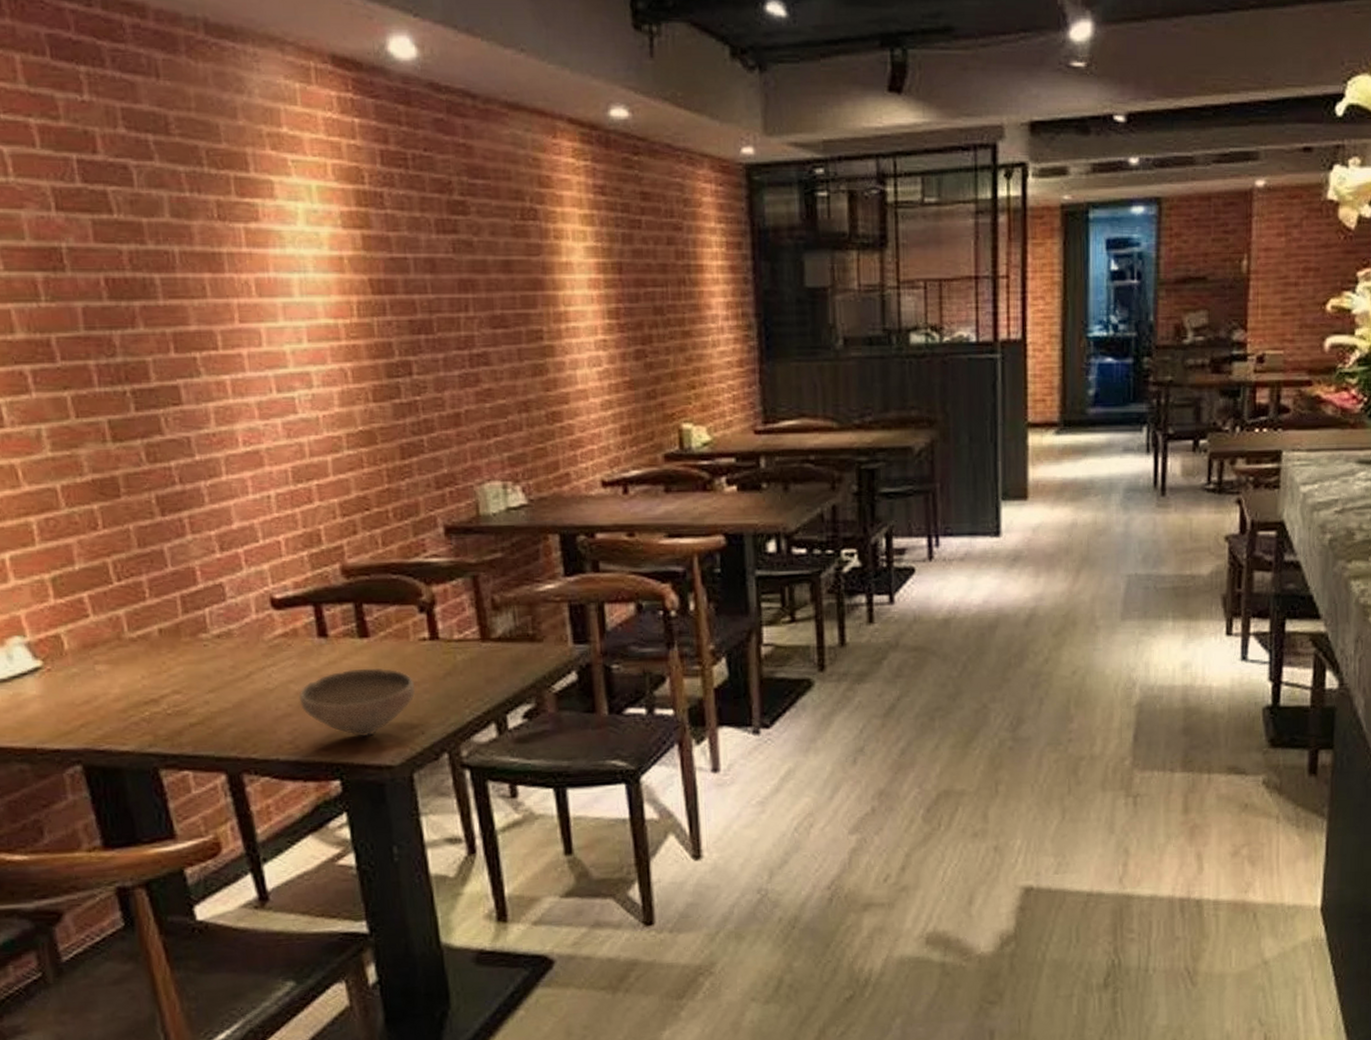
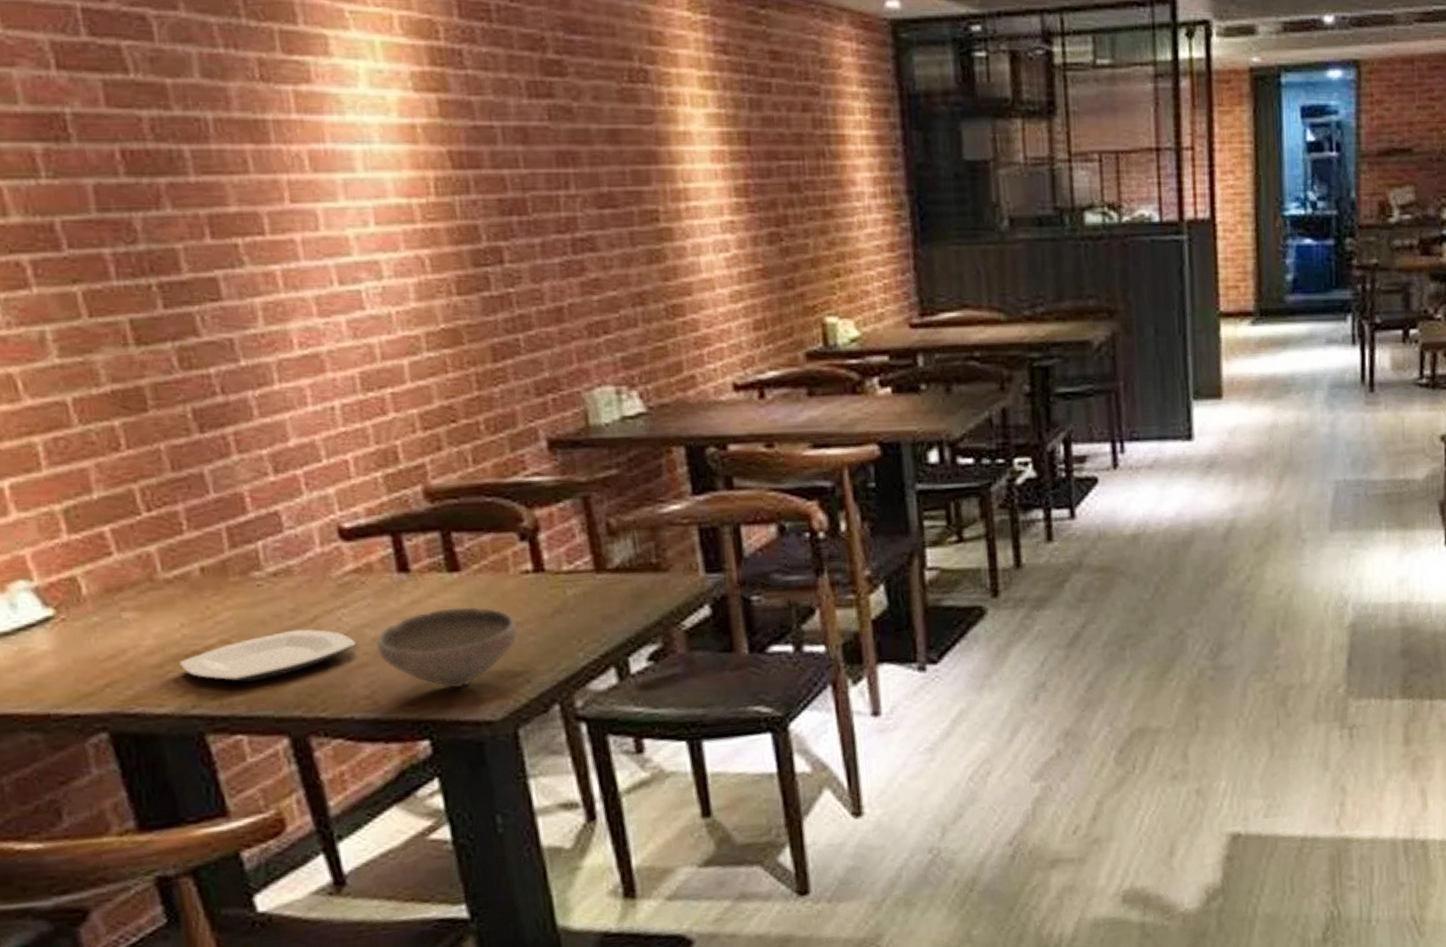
plate: none [140,683,283,726] -> present [180,629,357,682]

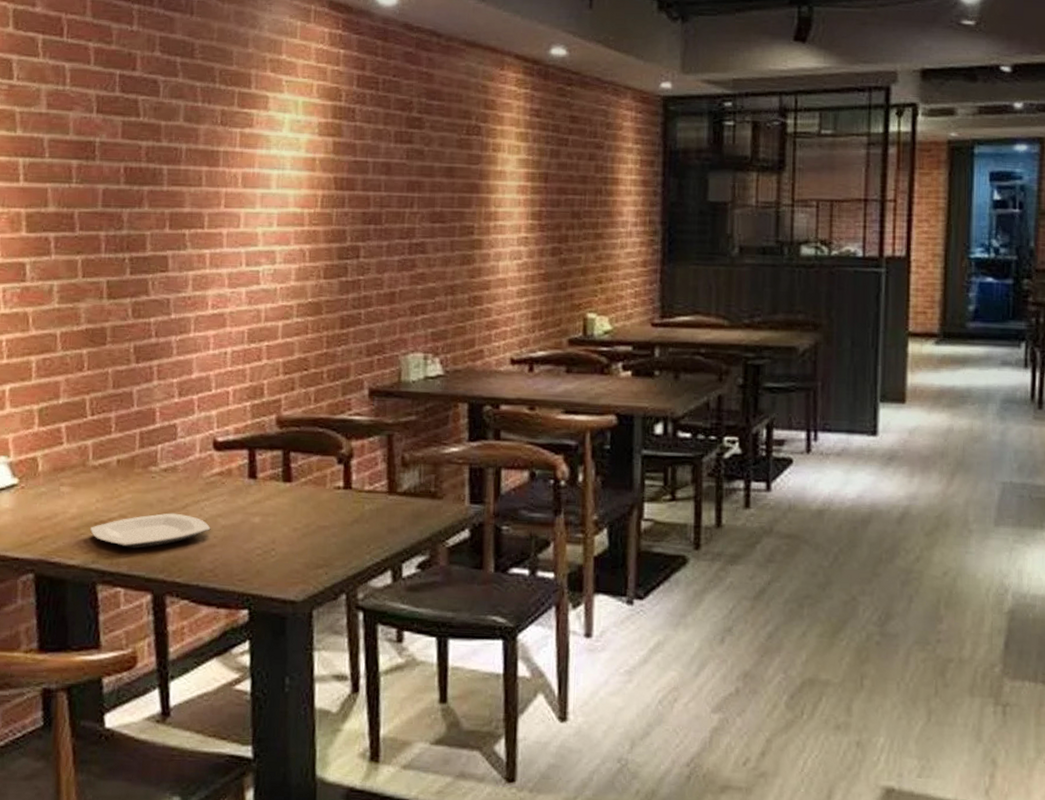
bowl: present [376,607,517,688] -> none [223,509,325,571]

